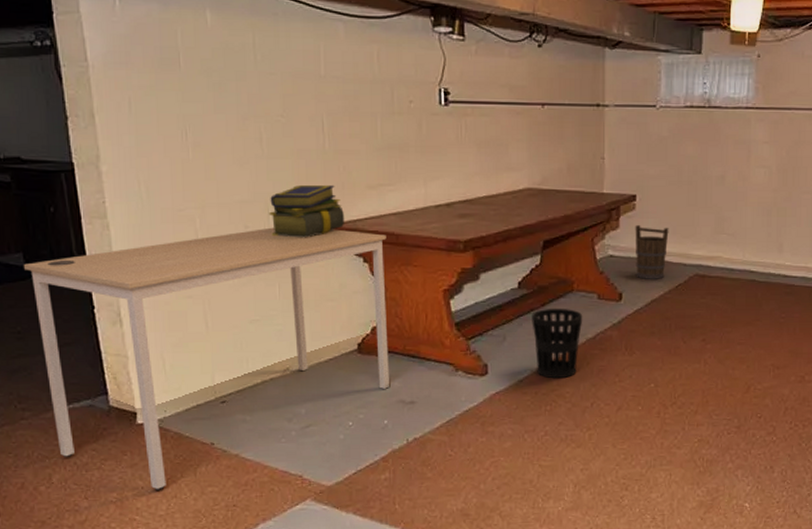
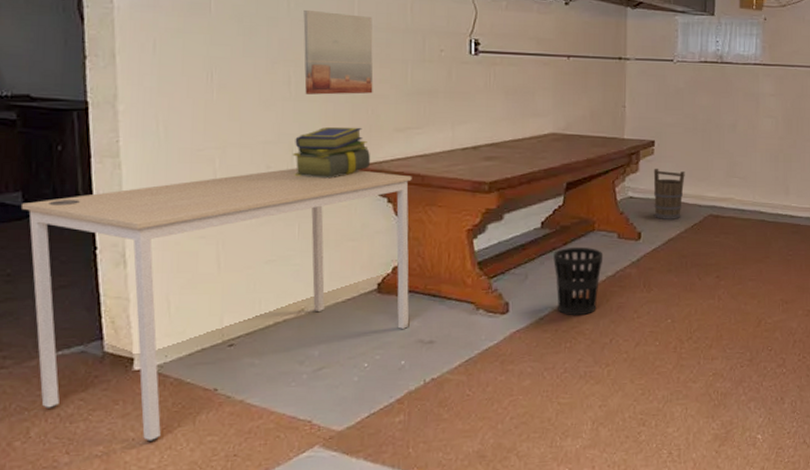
wall art: none [270,61,344,152] -> present [303,9,374,95]

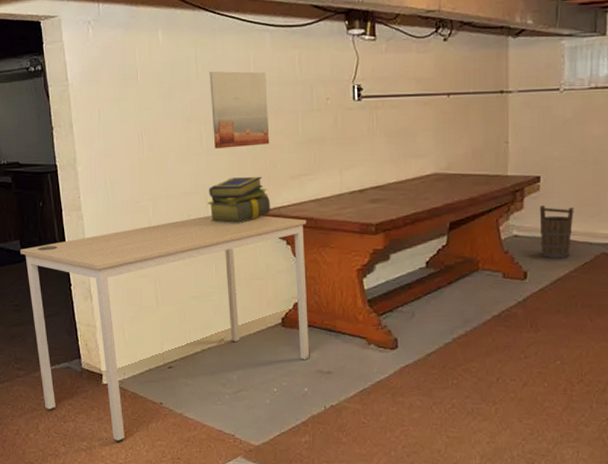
wastebasket: present [553,247,604,316] -> none [439,286,489,354]

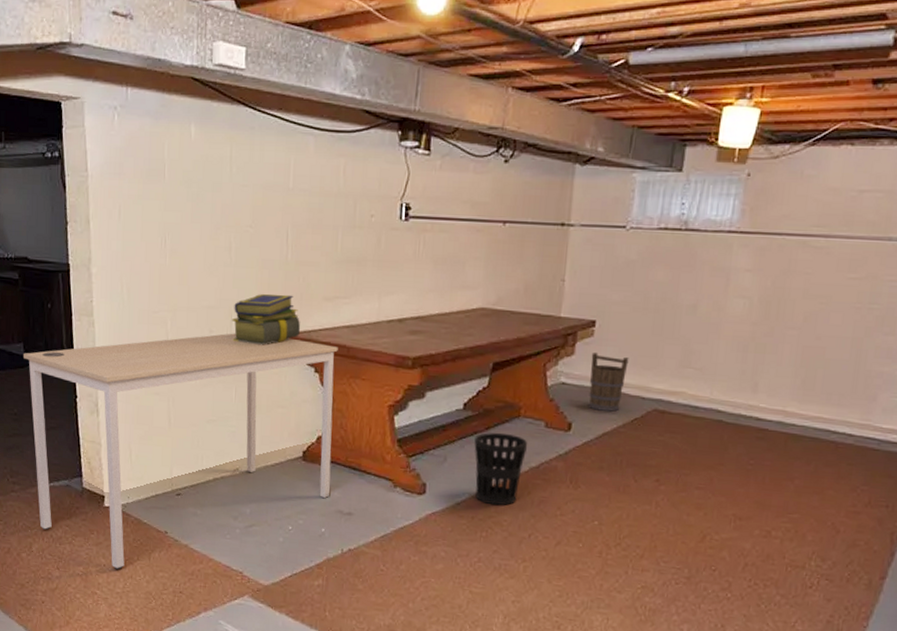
wall art: present [209,71,270,149] -> none [243,174,307,262]
wastebasket: none [439,286,489,354] -> present [474,432,528,506]

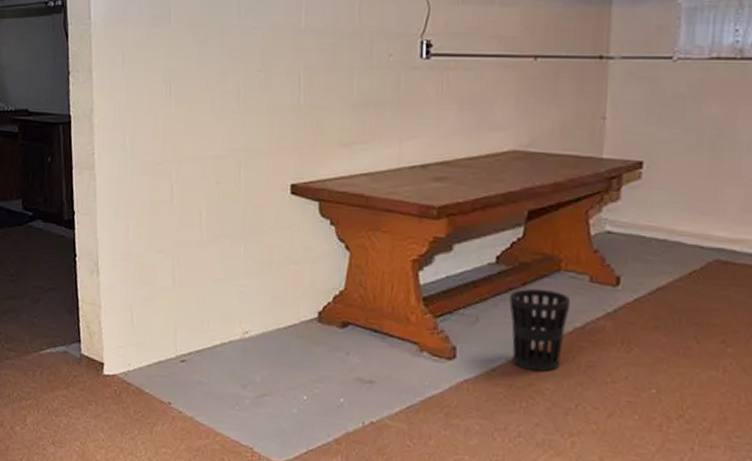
desk: present [24,333,338,570] -> none [22,184,356,445]
stack of books: present [232,293,301,345] -> none [241,140,315,197]
bucket: present [589,353,629,412] -> none [639,197,683,263]

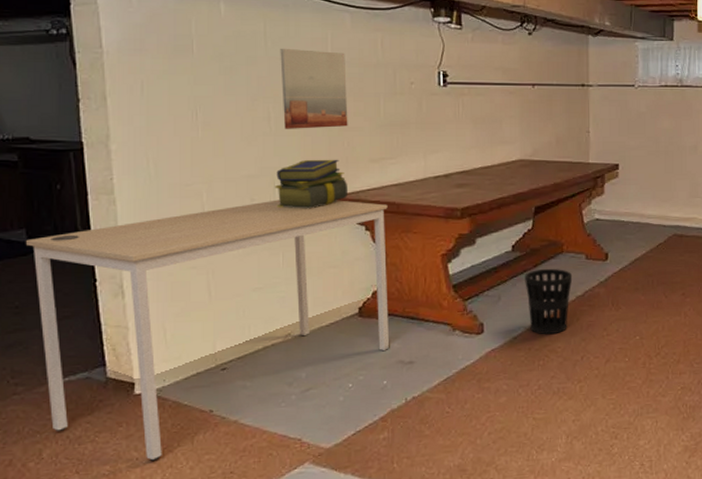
desk: none [22,184,356,445] -> present [26,199,390,461]
stack of books: none [241,140,315,197] -> present [275,159,349,209]
wall art: none [252,15,319,107] -> present [280,48,348,129]

